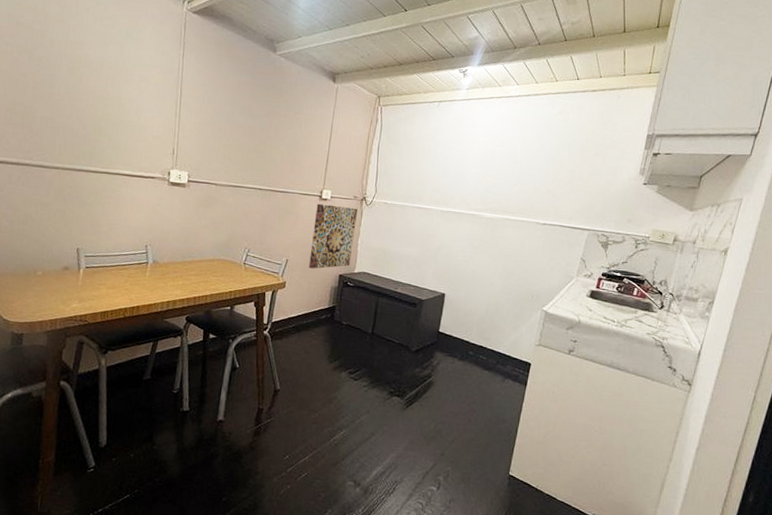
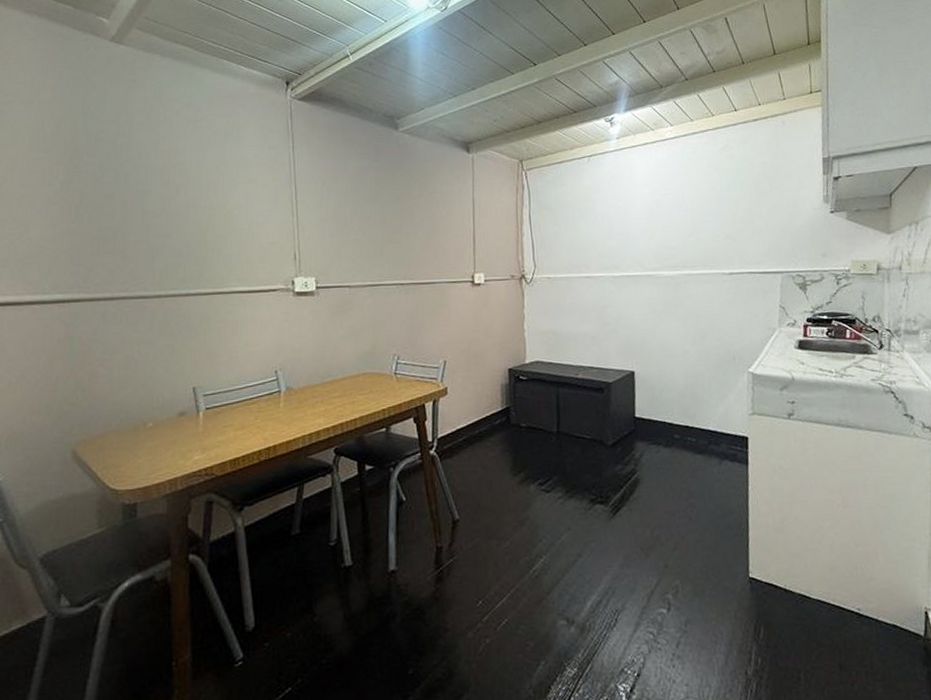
wall art: present [309,203,357,269] -> none [470,289,519,367]

